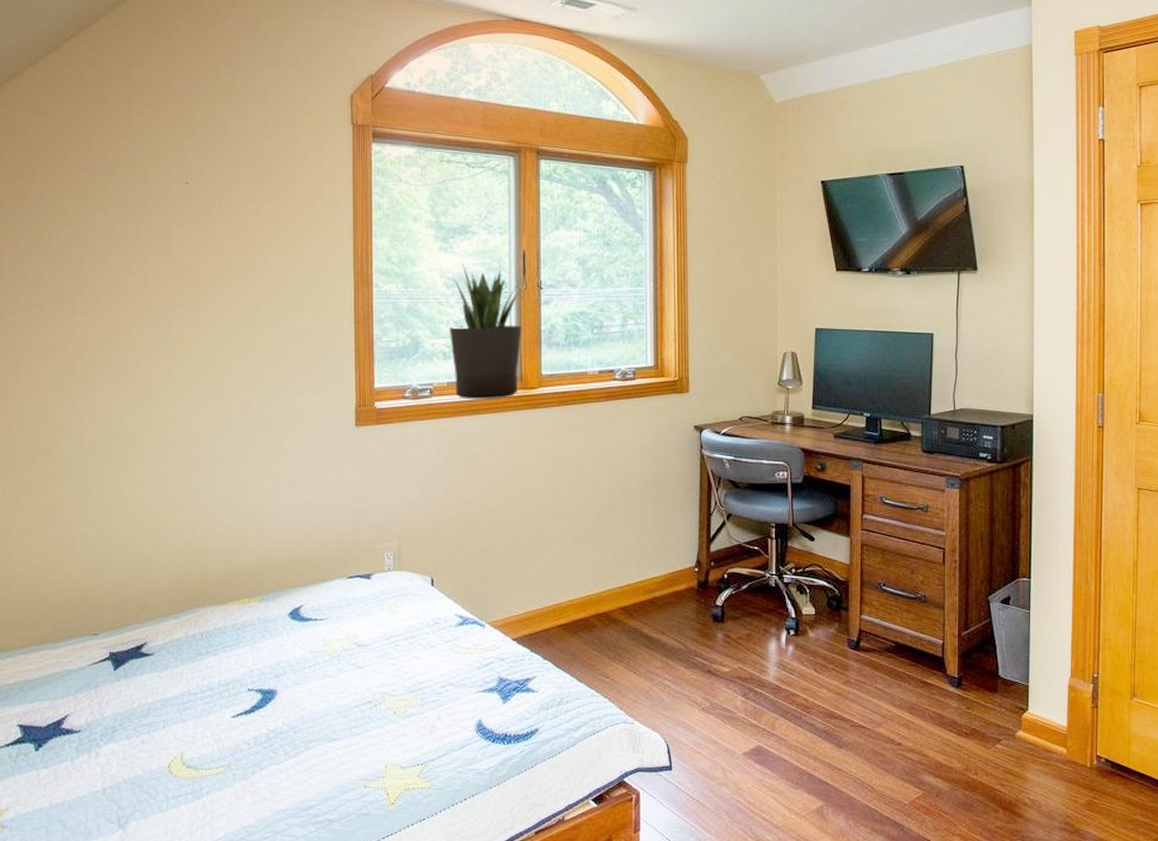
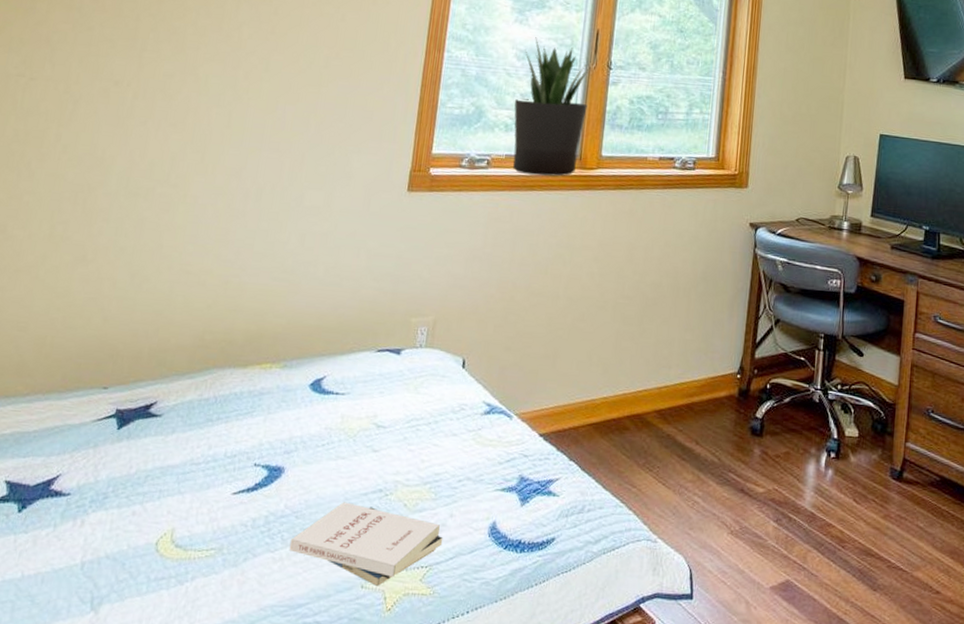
books: none [292,715,434,785] -> present [289,502,443,586]

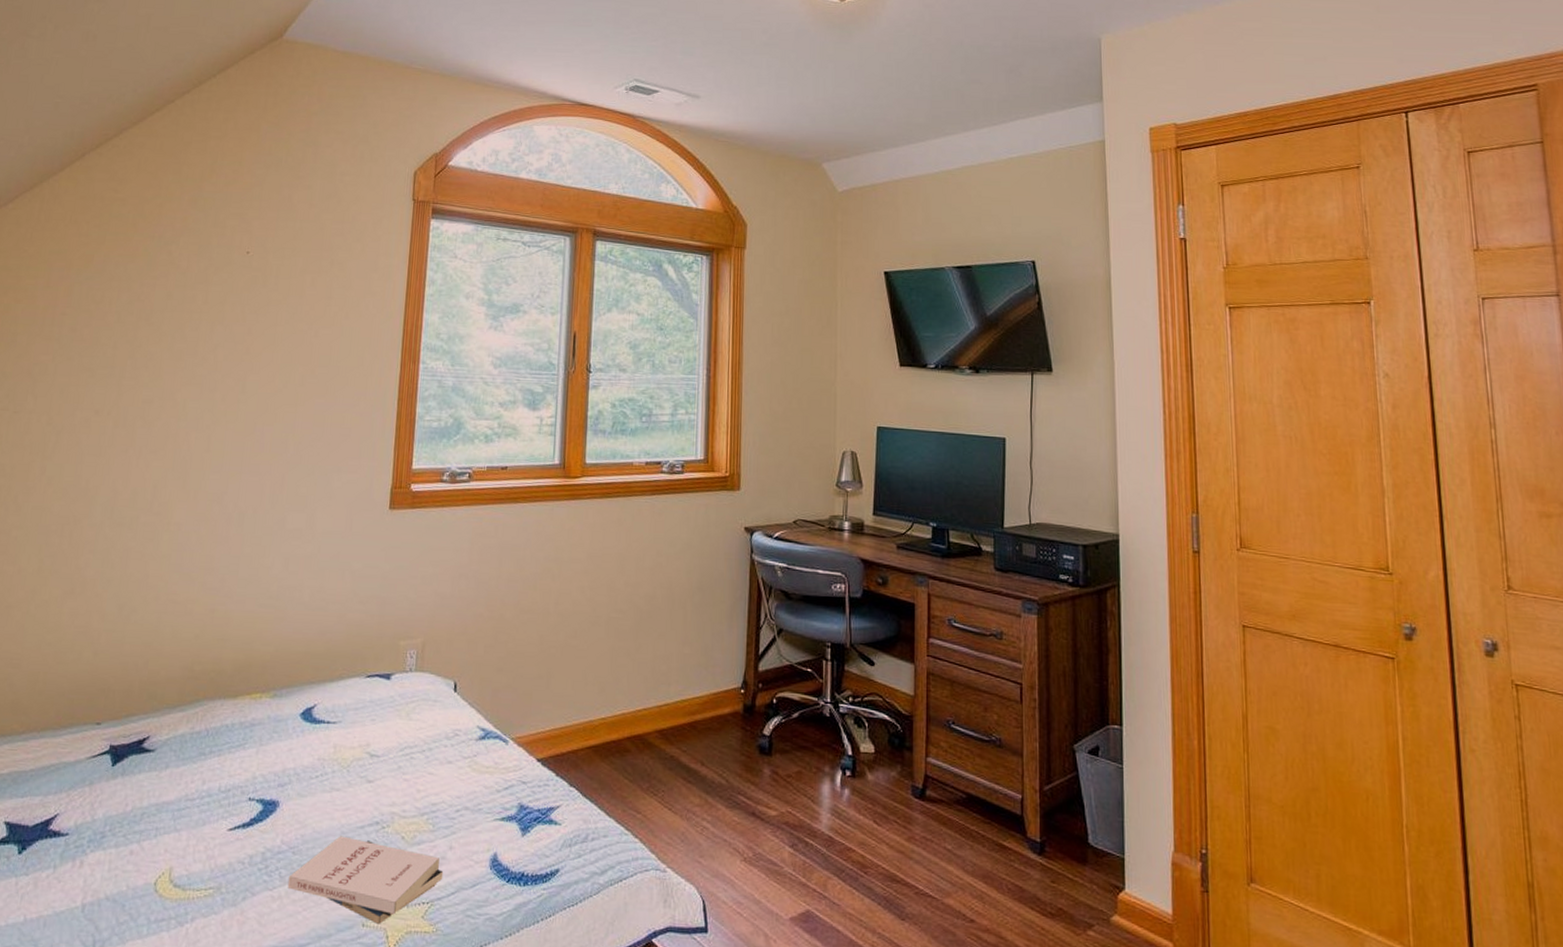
planter: present [512,37,589,177] -> none [493,343,568,488]

